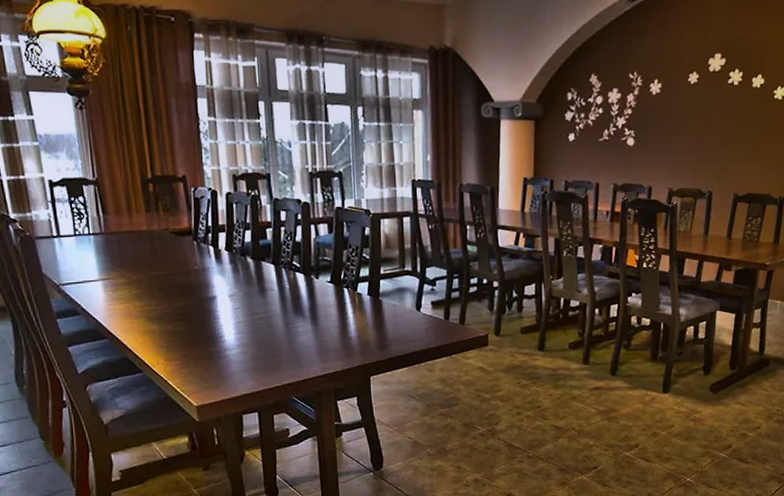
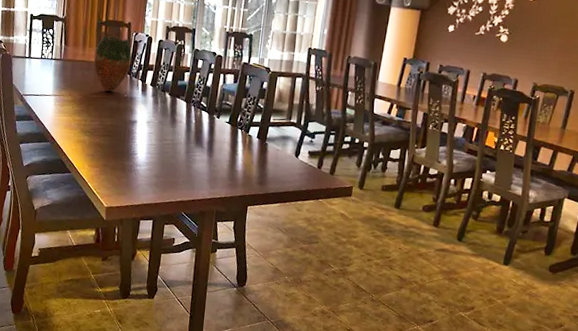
vase: none [145,195,196,266] -> present [94,35,132,92]

